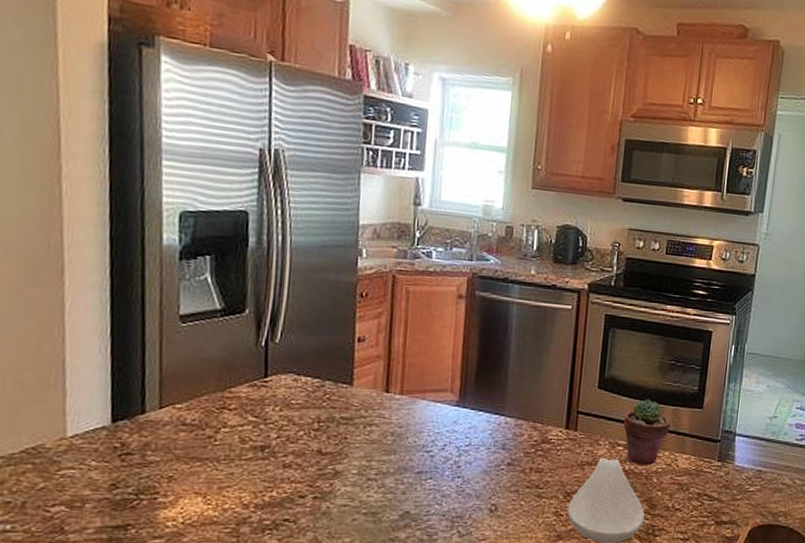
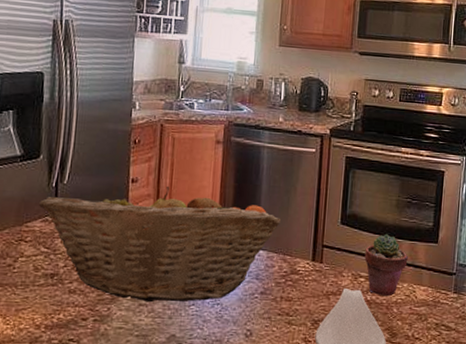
fruit basket: none [245,345,531,477] -> present [39,185,280,303]

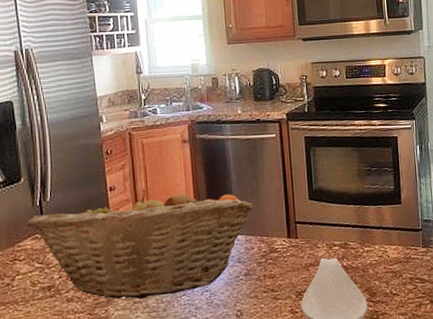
potted succulent: present [364,234,408,296] -> none [335,202,376,260]

